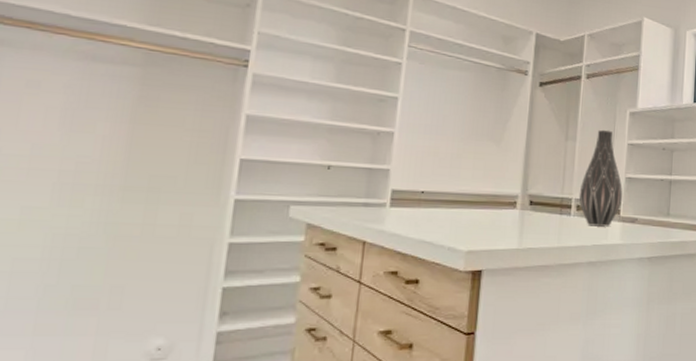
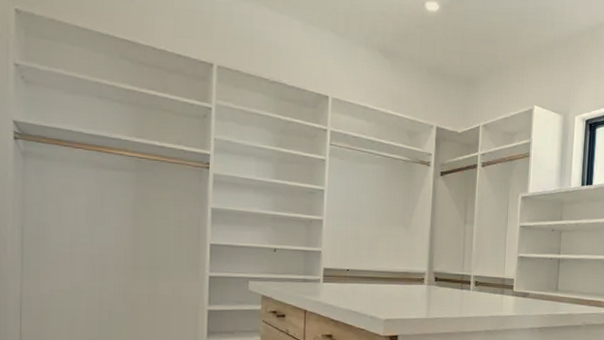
vase: present [578,129,623,227] -> none [477,213,516,301]

